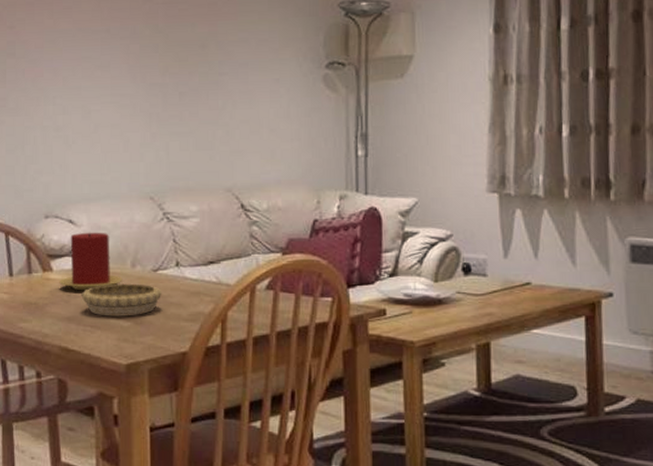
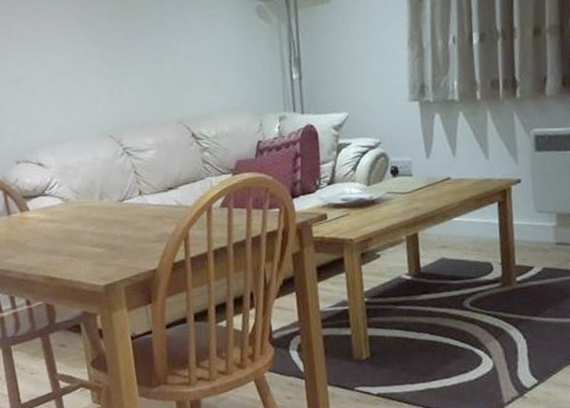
candle: present [59,232,123,291] -> none [36,171,93,226]
decorative bowl: present [81,283,161,316] -> none [57,214,129,246]

